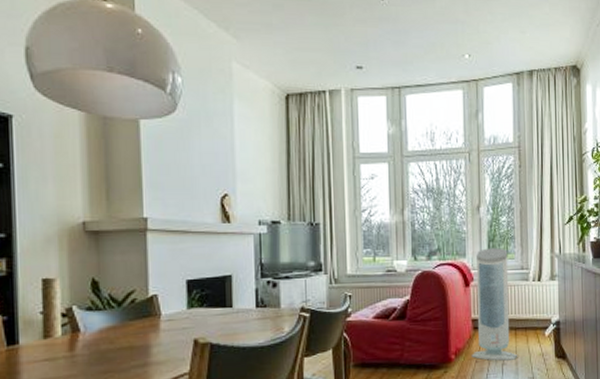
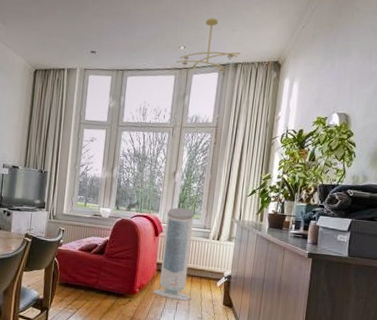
ceiling light fixture: none [461,19,534,84] -> present [175,18,240,74]

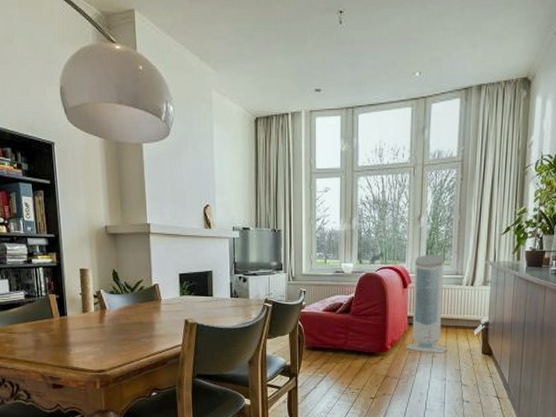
ceiling light fixture: present [175,18,240,74] -> none [411,35,484,99]

